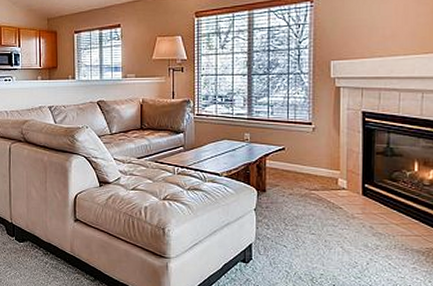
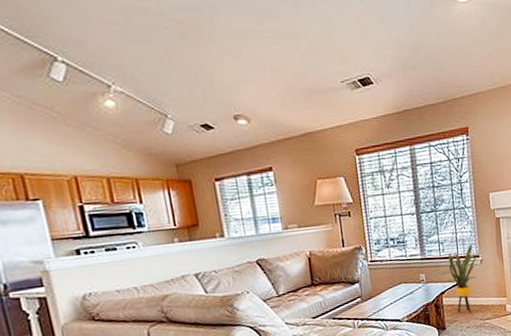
house plant: none [266,109,314,180] -> present [440,243,481,313]

